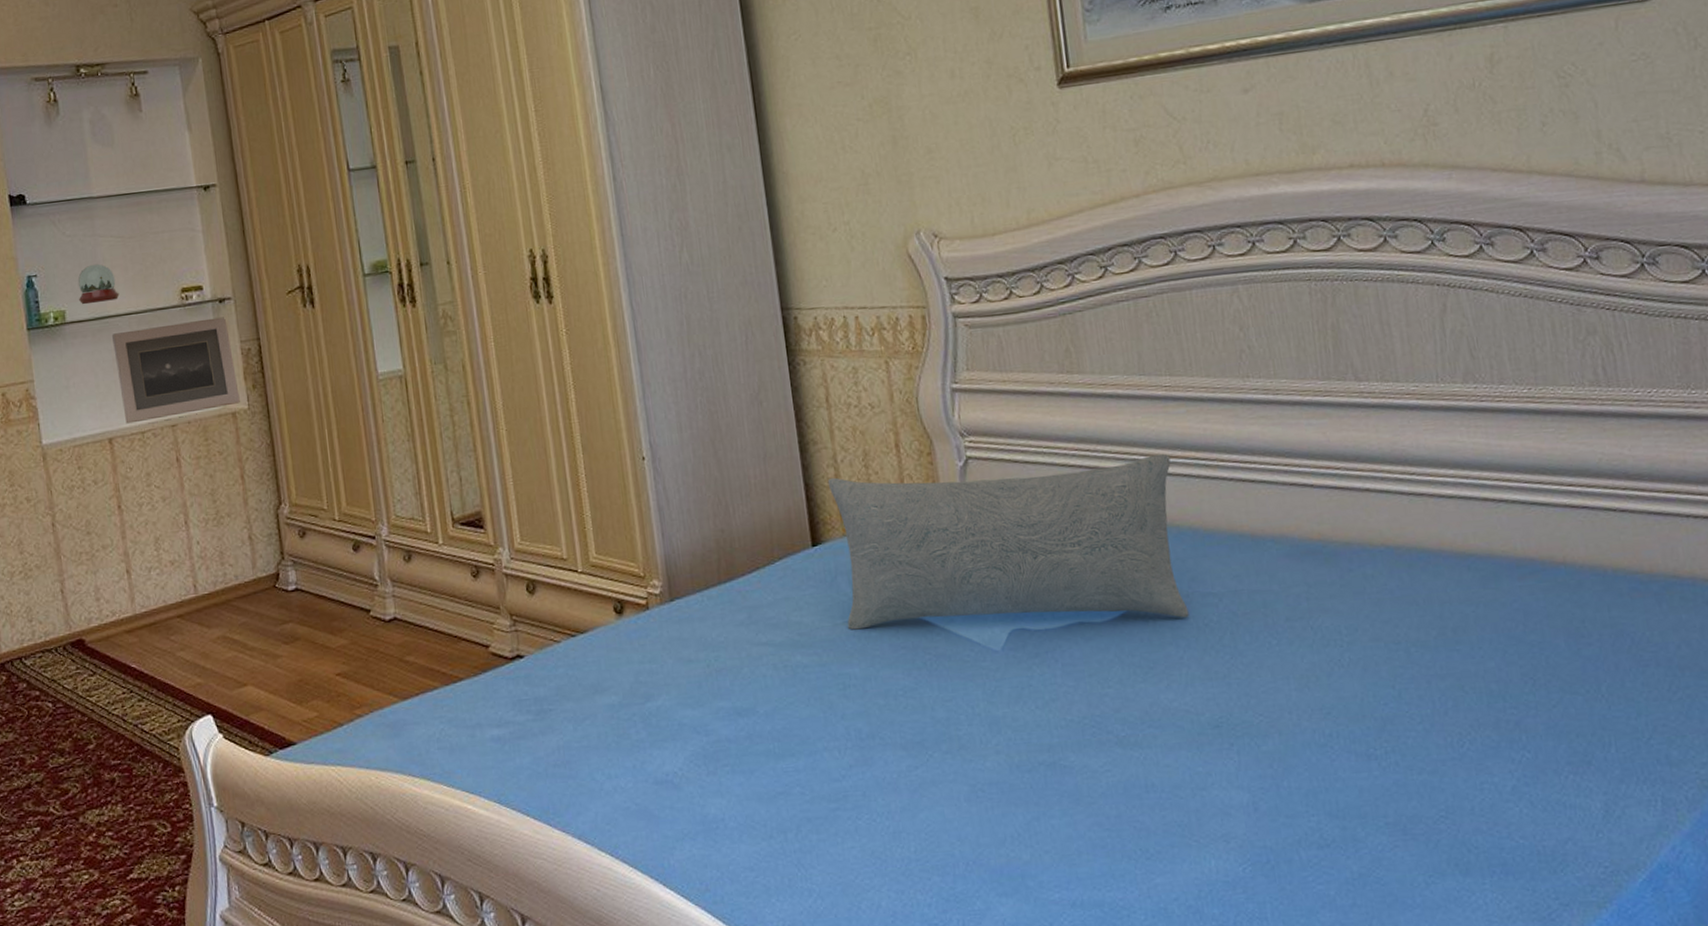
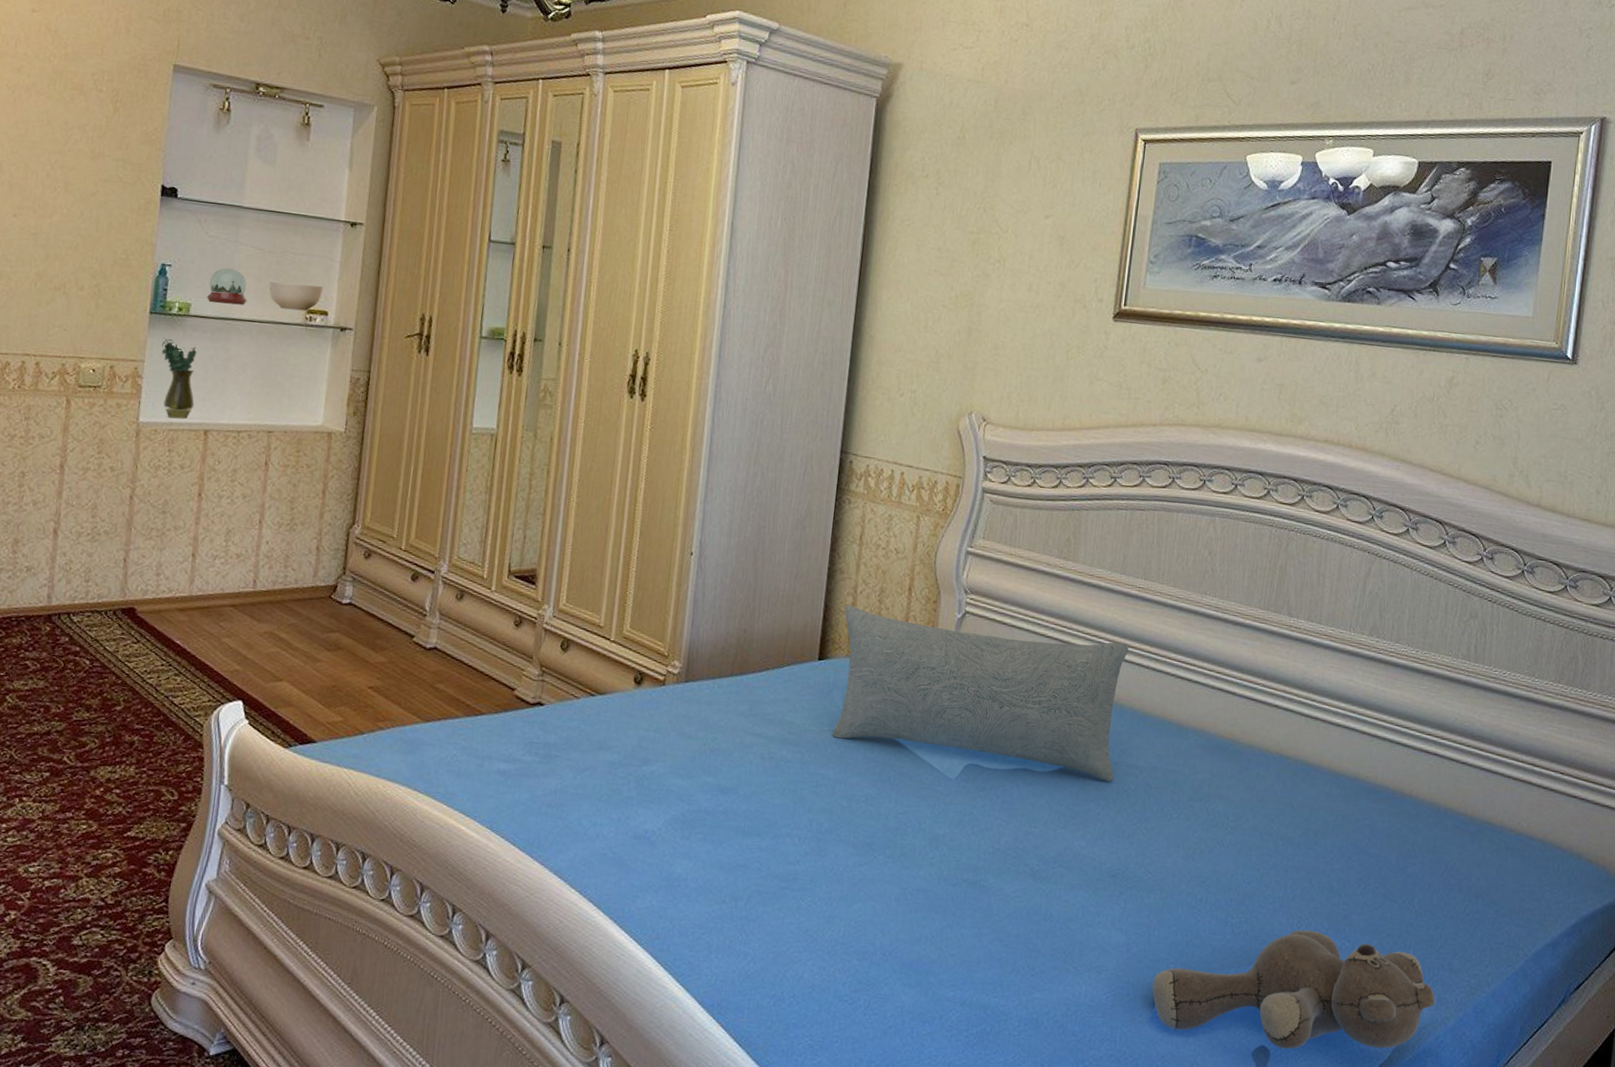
vase: none [46,352,93,434] -> present [161,337,197,420]
picture frame: present [111,317,240,424] -> none [224,335,343,426]
bowl: none [137,260,192,294] -> present [269,281,324,311]
stuffed bear: none [1295,746,1660,894] -> present [1152,929,1436,1050]

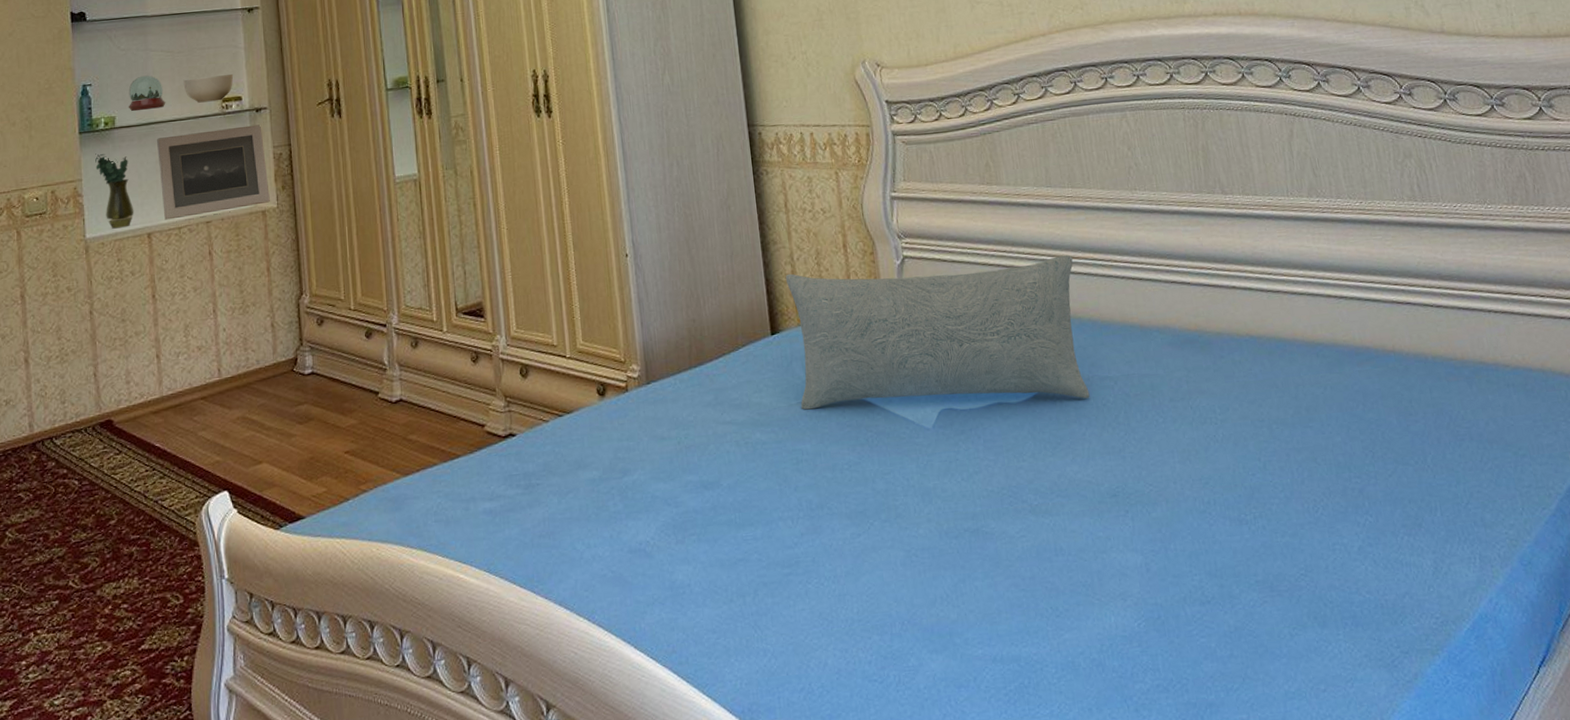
picture frame: none [224,335,343,426] -> present [156,124,270,220]
stuffed bear: present [1152,929,1436,1050] -> none [1181,511,1478,645]

